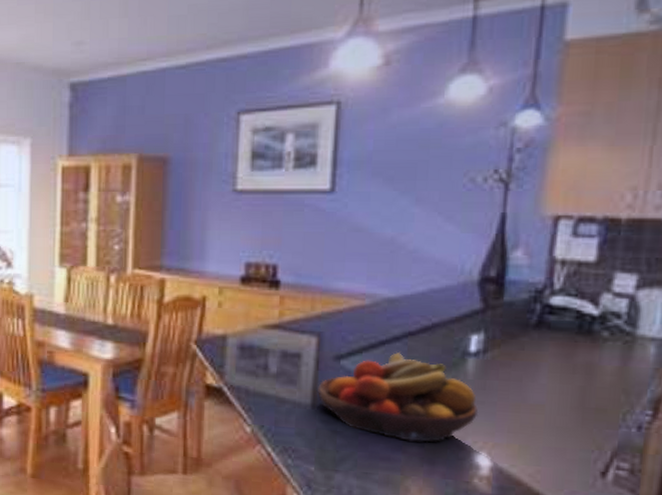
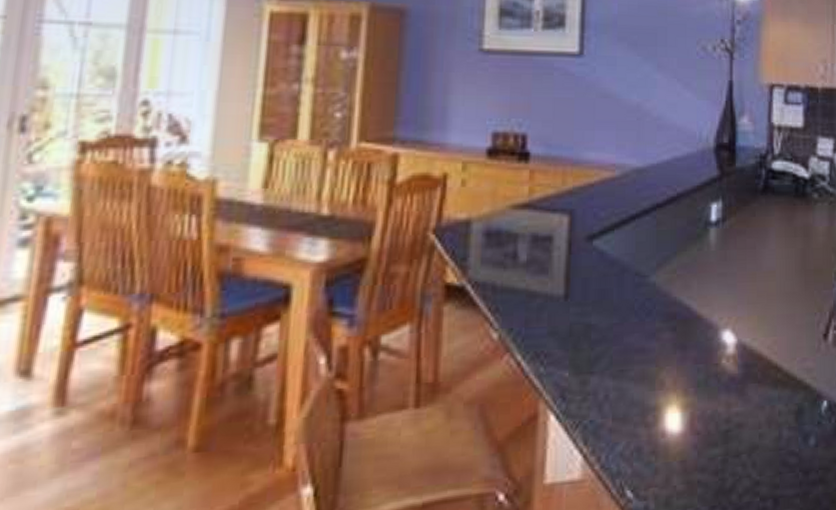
fruit bowl: present [317,352,479,443] -> none [570,227,722,326]

